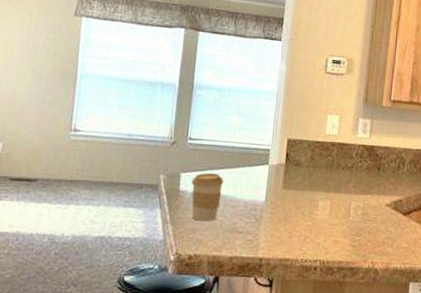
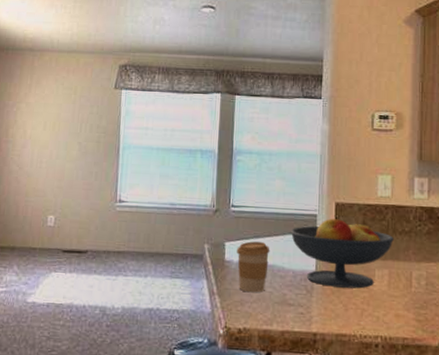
fruit bowl: none [243,153,337,218] -> present [290,219,394,289]

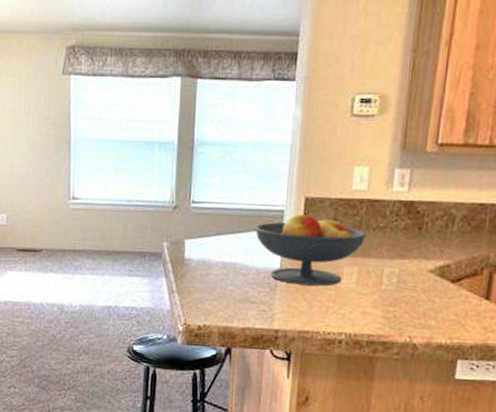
coffee cup: present [237,241,270,293] -> none [197,239,233,291]

